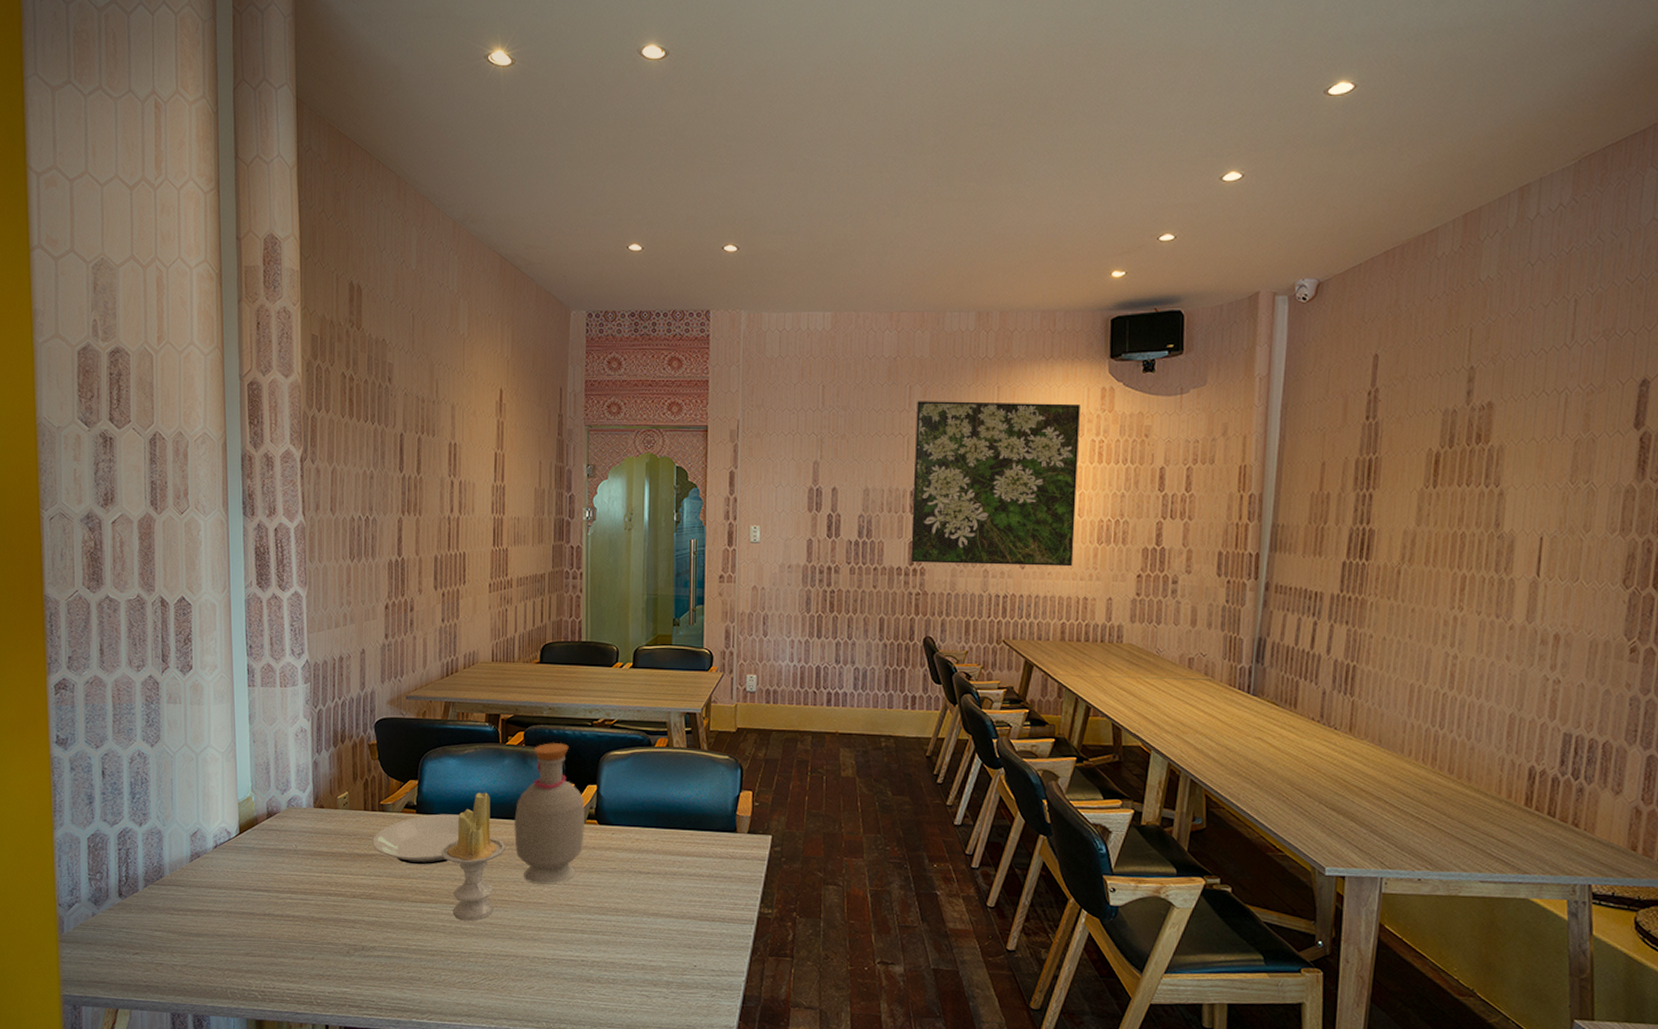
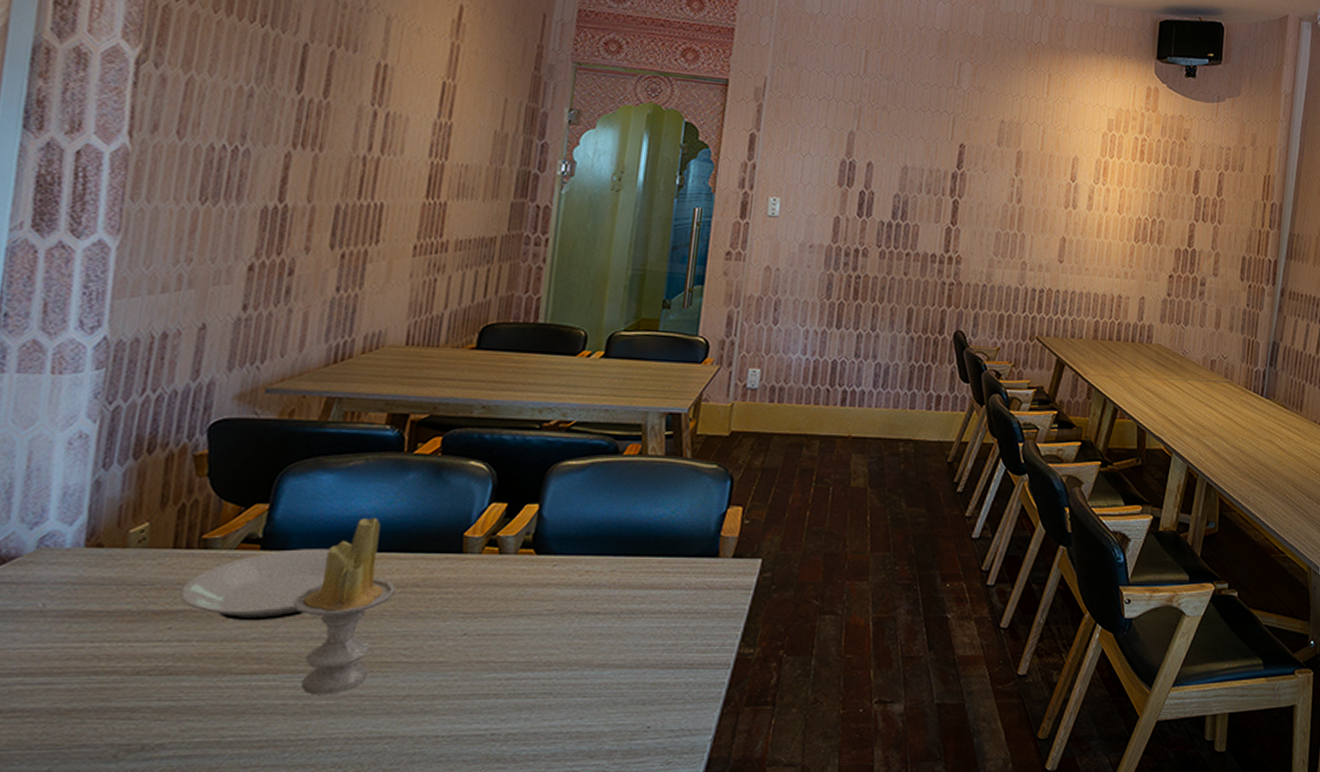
bottle: present [513,742,585,885] -> none [410,450,520,637]
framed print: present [911,401,1080,567] -> none [947,79,1126,264]

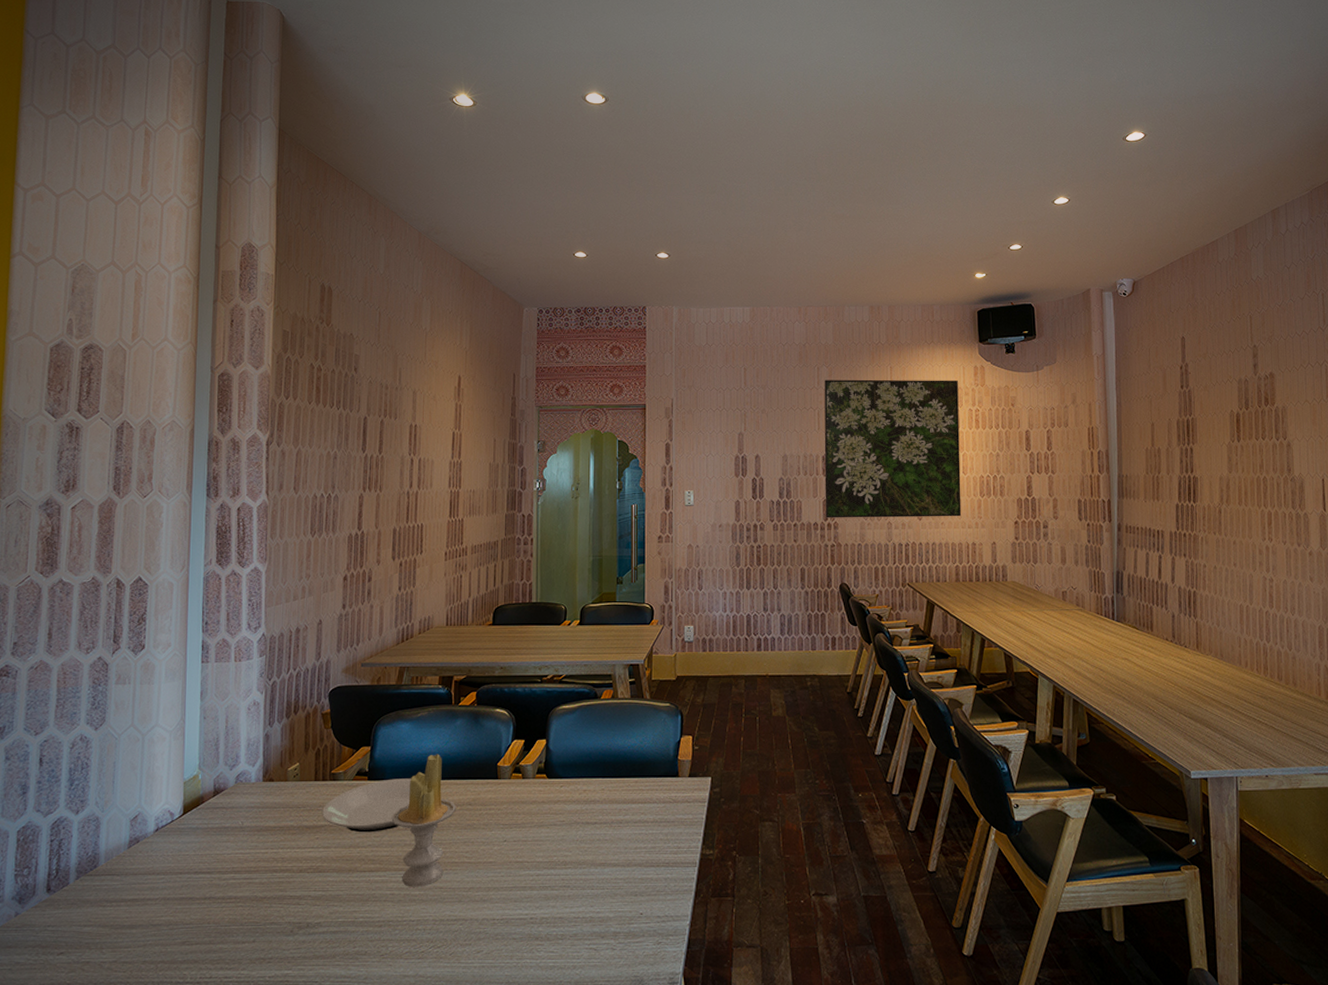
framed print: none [947,79,1126,264] -> present [824,379,962,518]

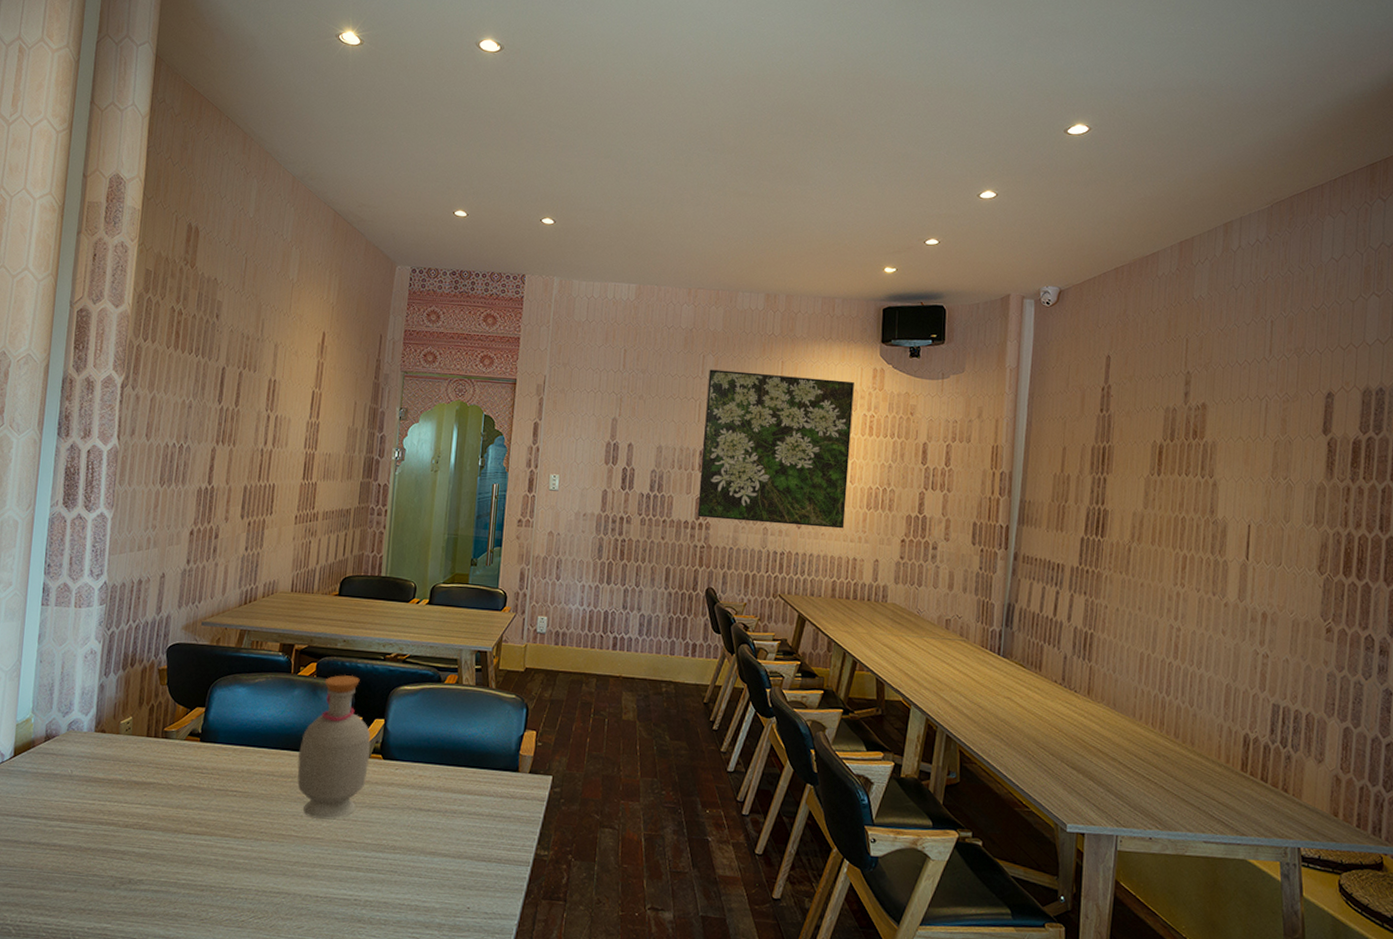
plate: present [322,778,411,833] -> none [152,743,244,795]
candle: present [391,754,457,887] -> none [221,722,288,856]
bottle: none [464,700,534,843] -> present [297,675,371,820]

